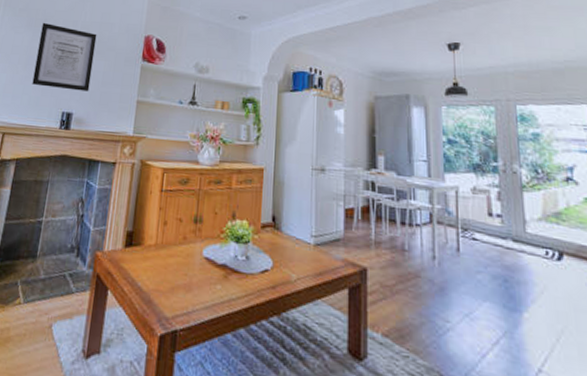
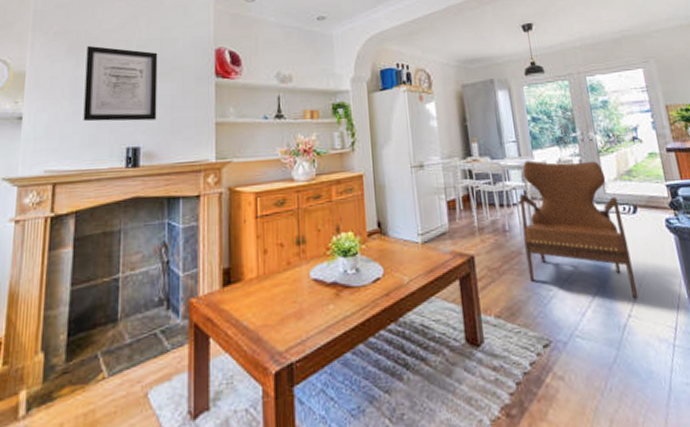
armchair: none [423,182,554,354] -> present [519,160,639,299]

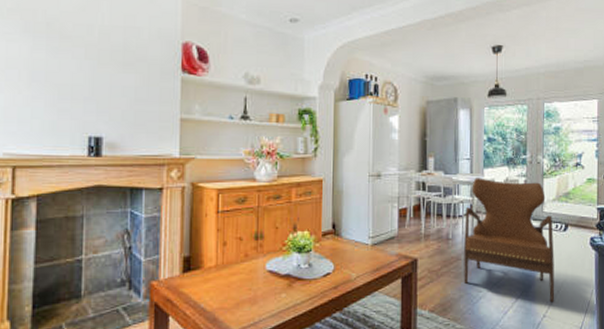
wall art: present [83,45,158,122] -> none [42,26,121,111]

